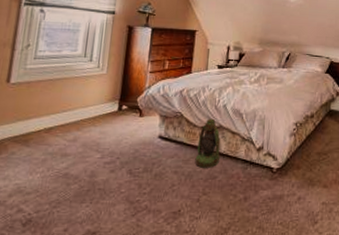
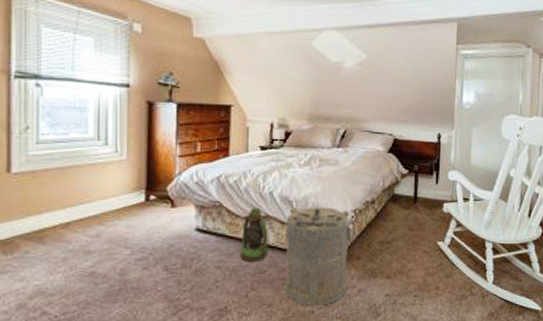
laundry hamper: none [233,119,297,212] -> present [285,207,357,306]

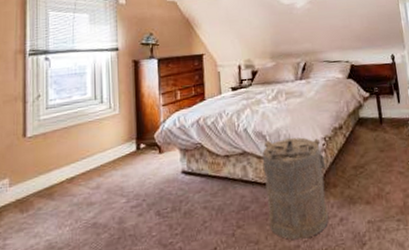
lantern: present [240,207,269,262] -> none [223,144,250,200]

